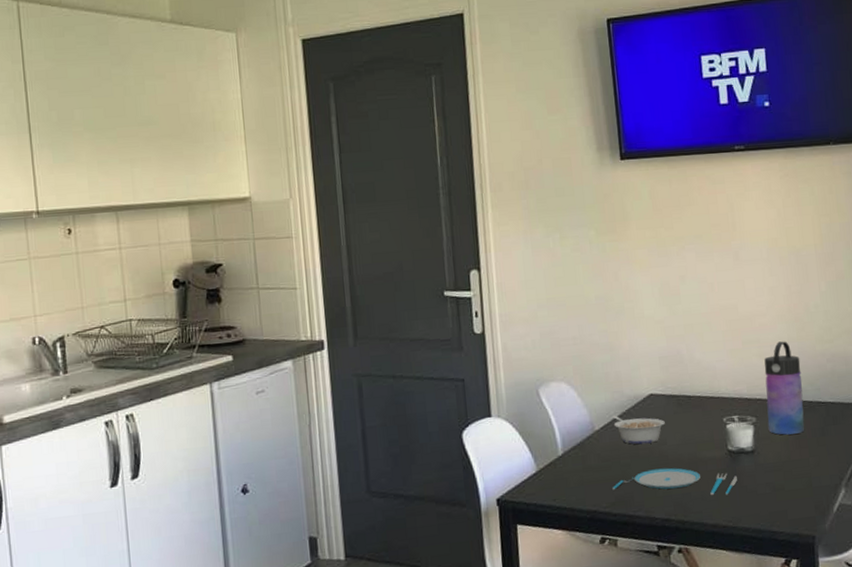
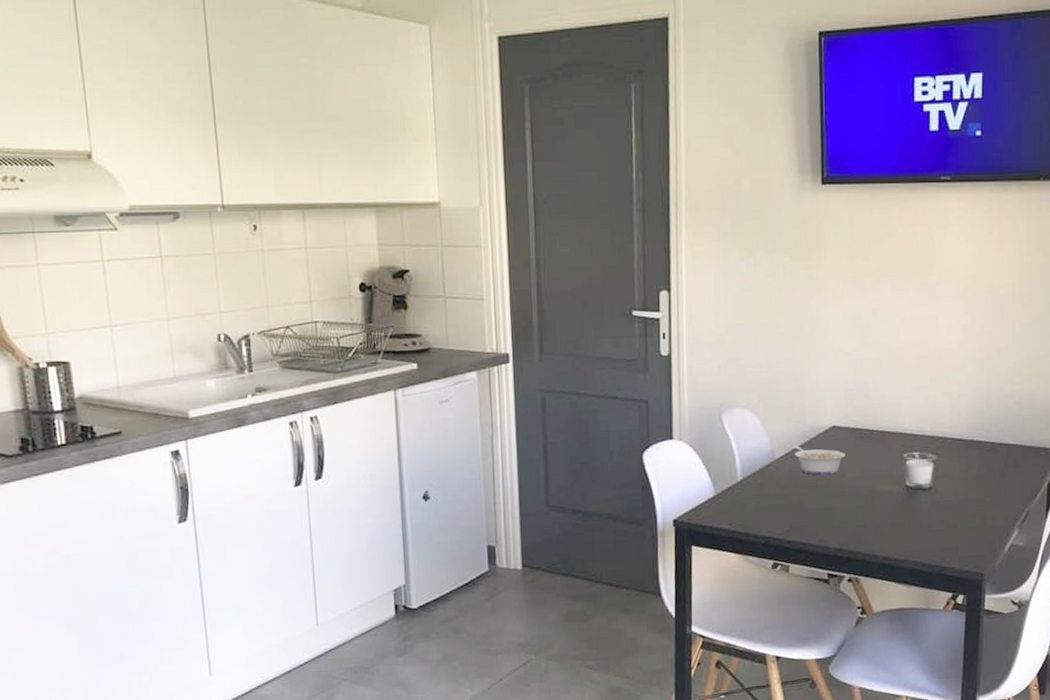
plate: present [612,467,737,496] -> none [788,499,912,529]
water bottle: present [764,341,805,435] -> none [948,381,987,474]

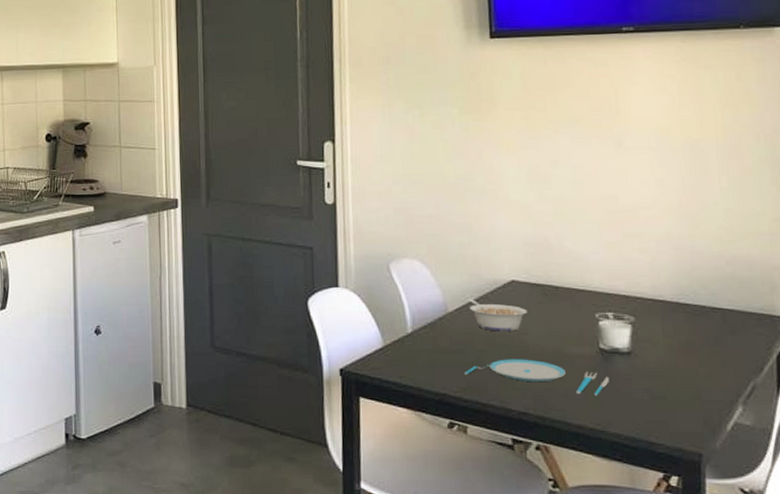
plate: none [788,499,912,529] -> present [464,359,609,396]

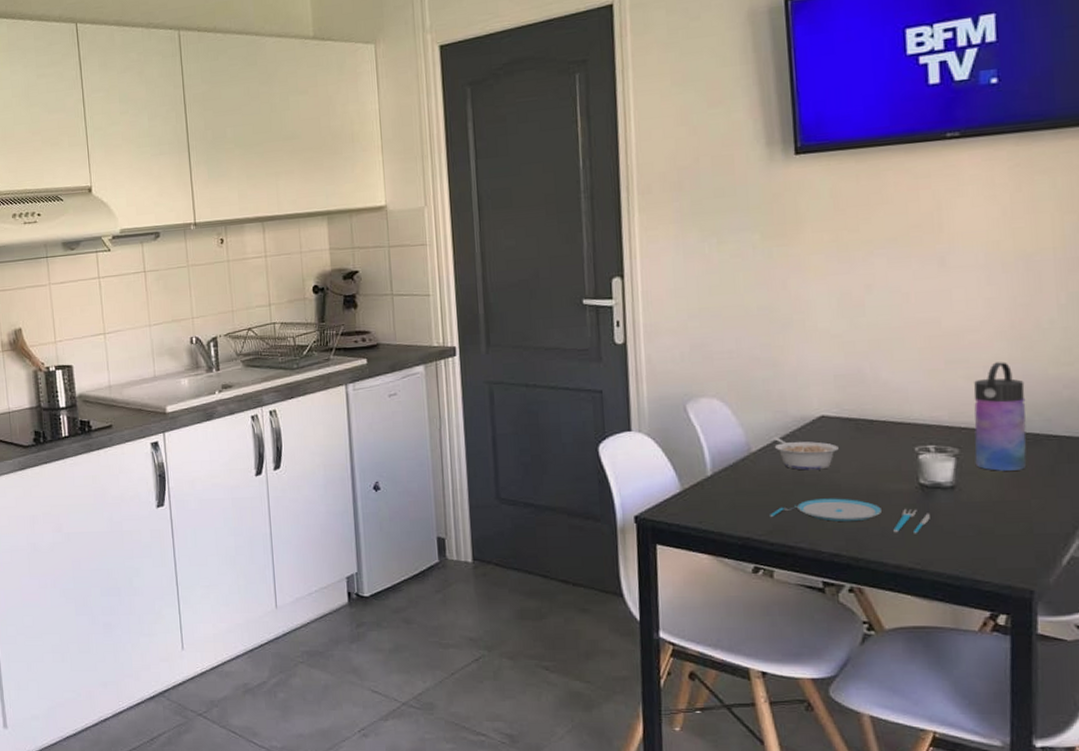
water bottle: none [647,238,695,339] -> present [973,362,1027,471]

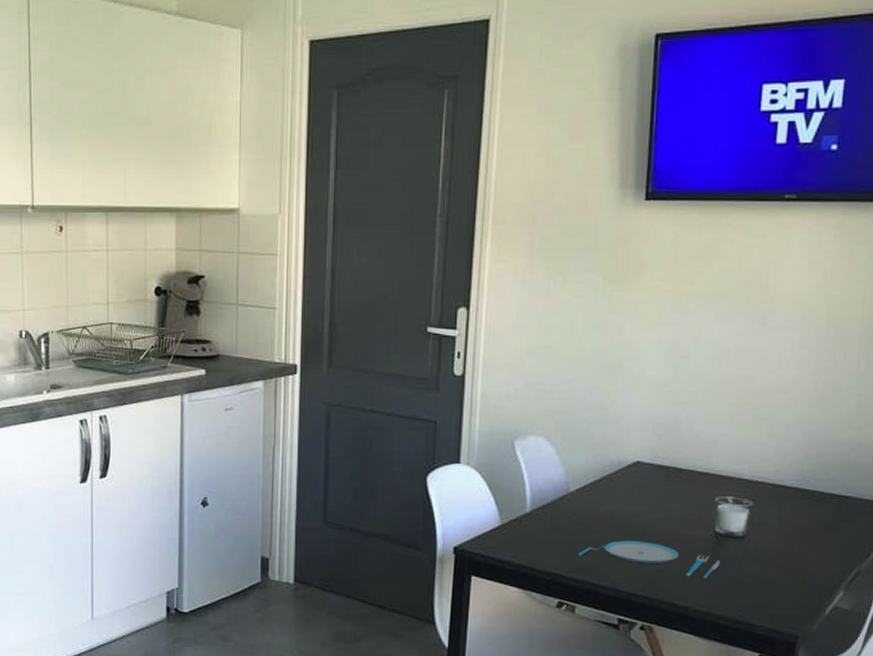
legume: present [773,436,839,471] -> none [590,478,648,513]
water bottle: present [973,362,1027,471] -> none [765,422,818,525]

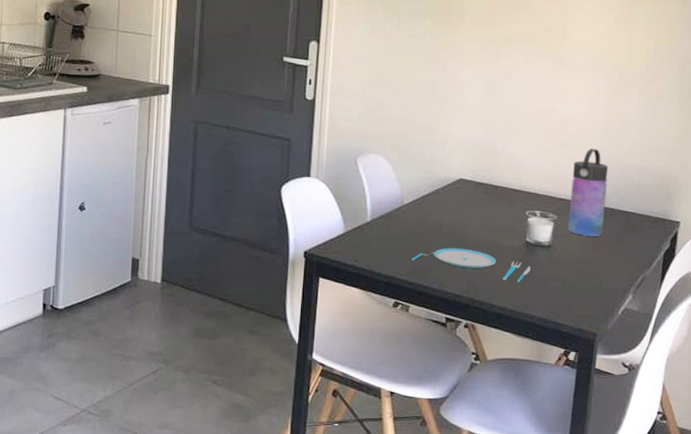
water bottle: none [765,422,818,525] -> present [567,148,609,237]

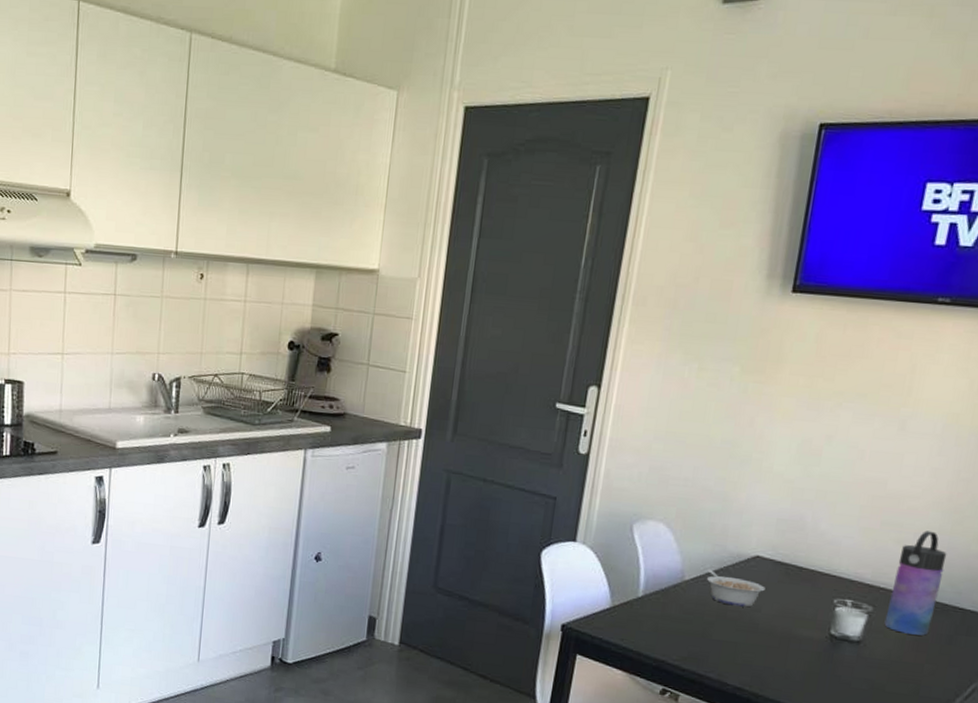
plate: present [412,248,531,283] -> none [688,633,832,680]
legume: none [422,193,470,224] -> present [706,569,765,607]

